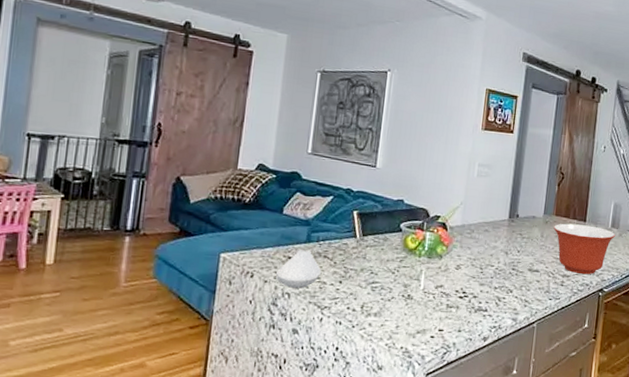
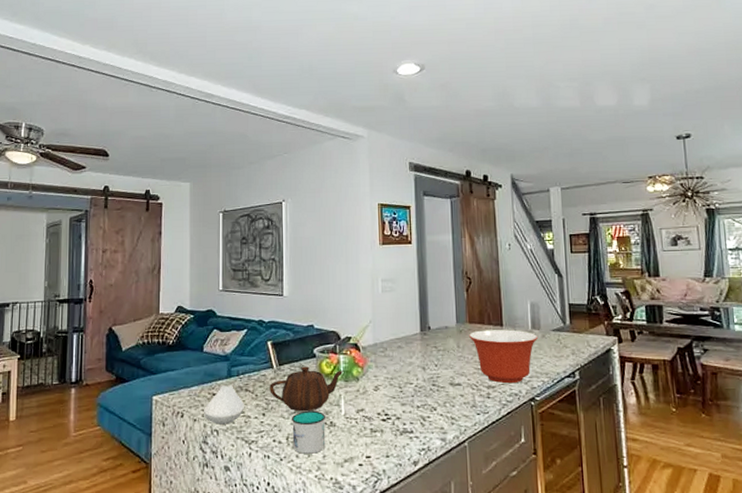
teapot: none [349,239,428,283] -> present [269,366,344,412]
mug: none [366,282,405,323] -> present [291,410,326,454]

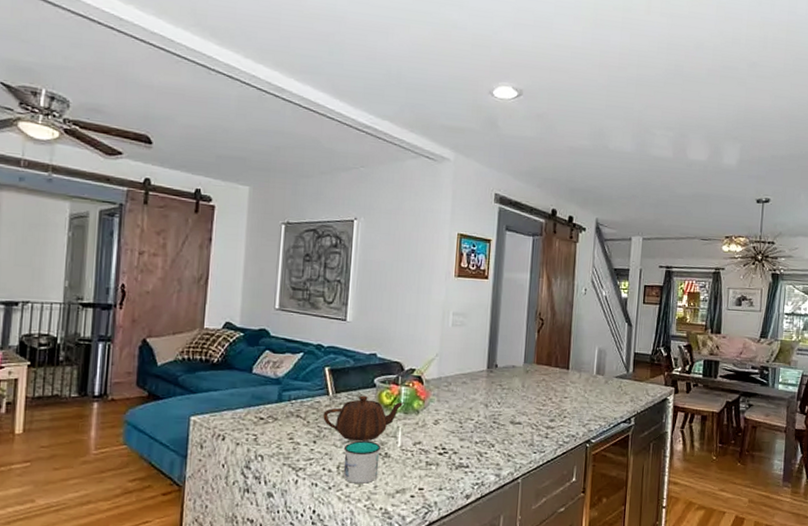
spoon rest: present [203,385,244,425] -> none [247,410,294,450]
mixing bowl: present [469,329,538,384] -> none [535,372,601,426]

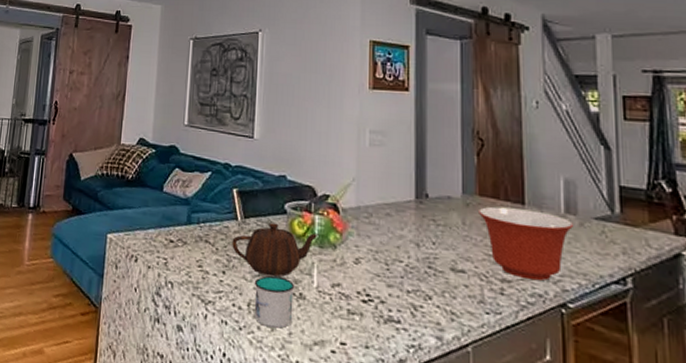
mixing bowl: none [535,372,601,426] -> present [479,206,573,281]

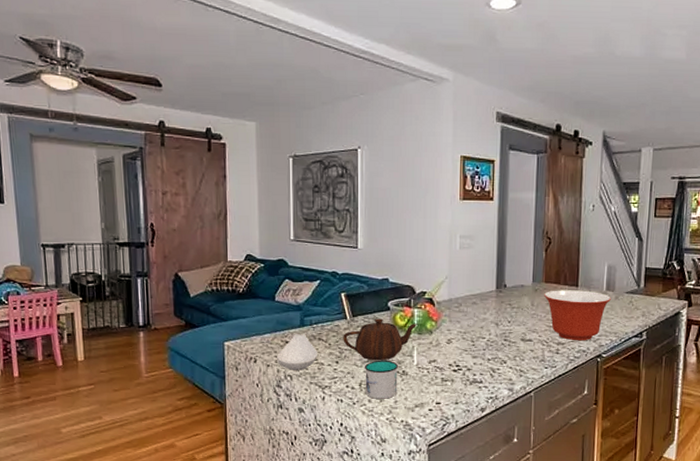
spoon rest: none [158,232,203,278] -> present [276,334,317,370]

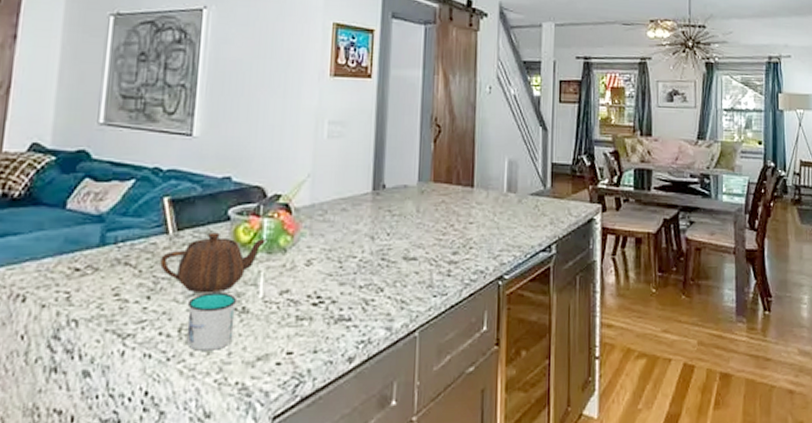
spoon rest: present [276,334,317,370] -> none [57,257,121,312]
mixing bowl: present [544,290,611,341] -> none [432,191,513,259]

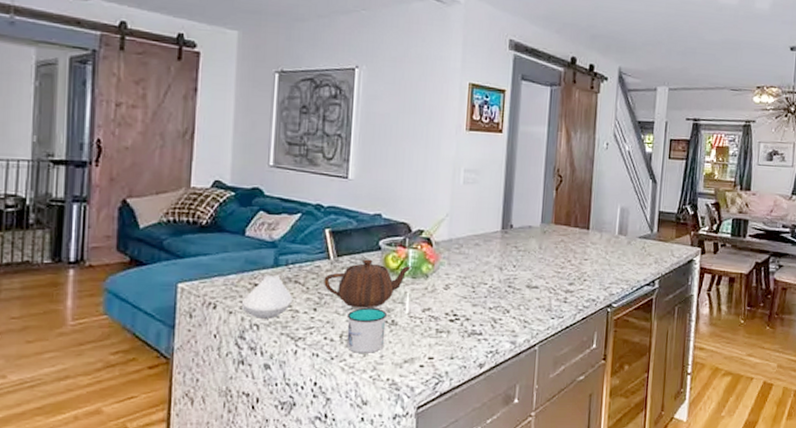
spoon rest: none [57,257,121,312] -> present [241,275,292,319]

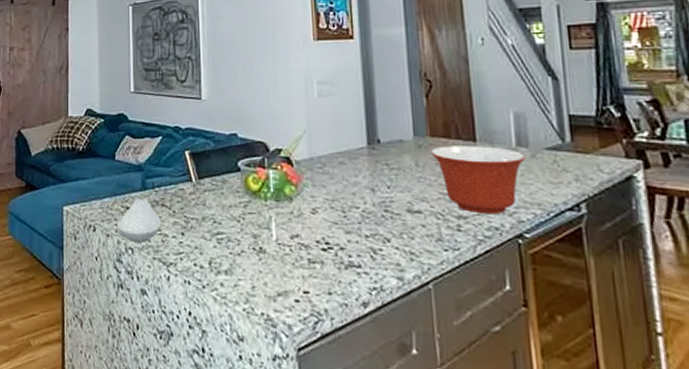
teapot: present [324,259,412,308] -> none [188,181,274,234]
mug: present [346,307,388,353] -> none [213,232,255,283]
mixing bowl: none [553,232,623,289] -> present [431,146,525,215]

